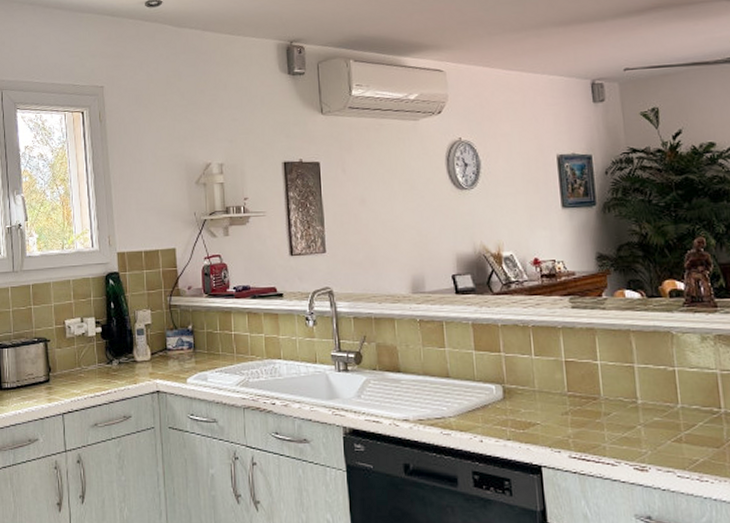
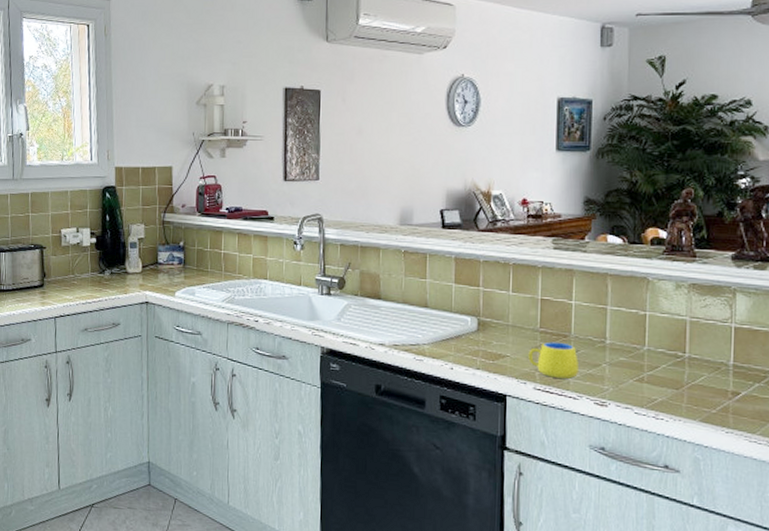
mug: none [559,405,614,444] -> present [528,341,580,379]

